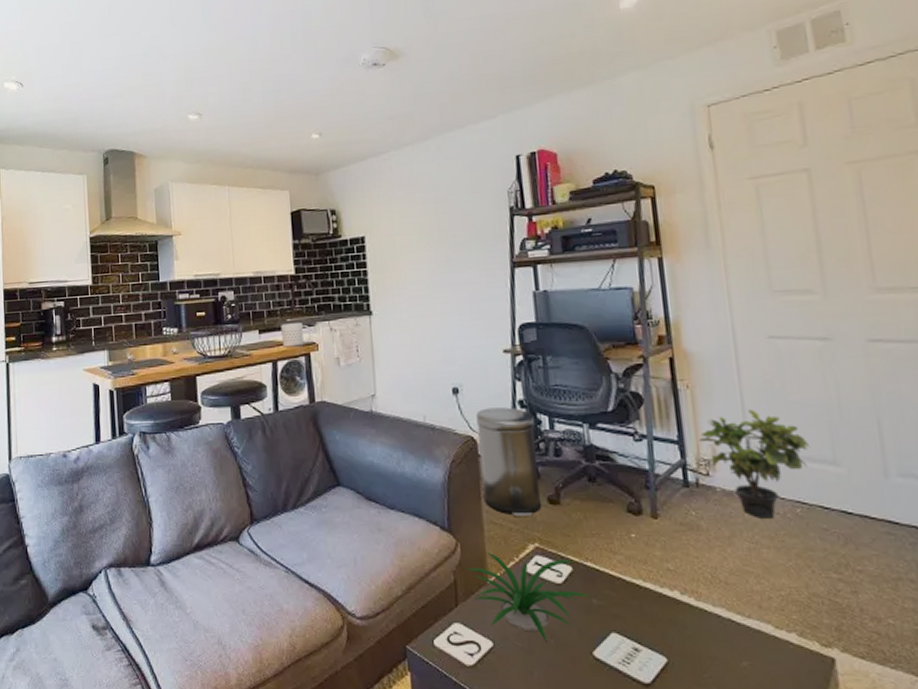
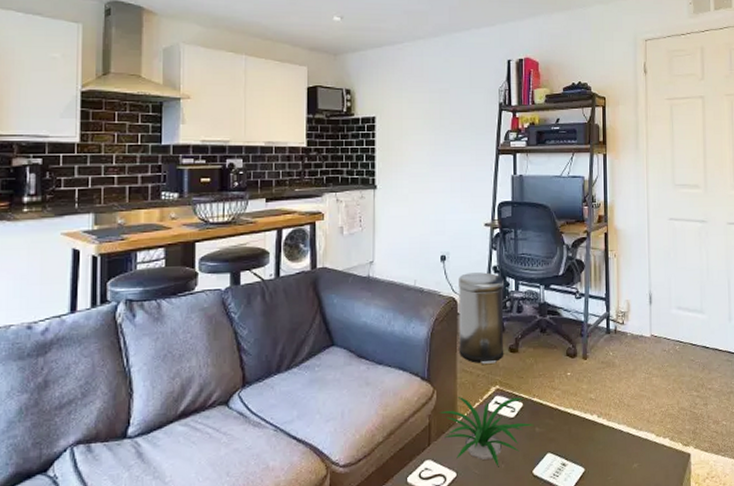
mug: present [281,323,312,347] -> none [289,193,318,216]
potted plant: present [698,409,809,518] -> none [619,273,687,355]

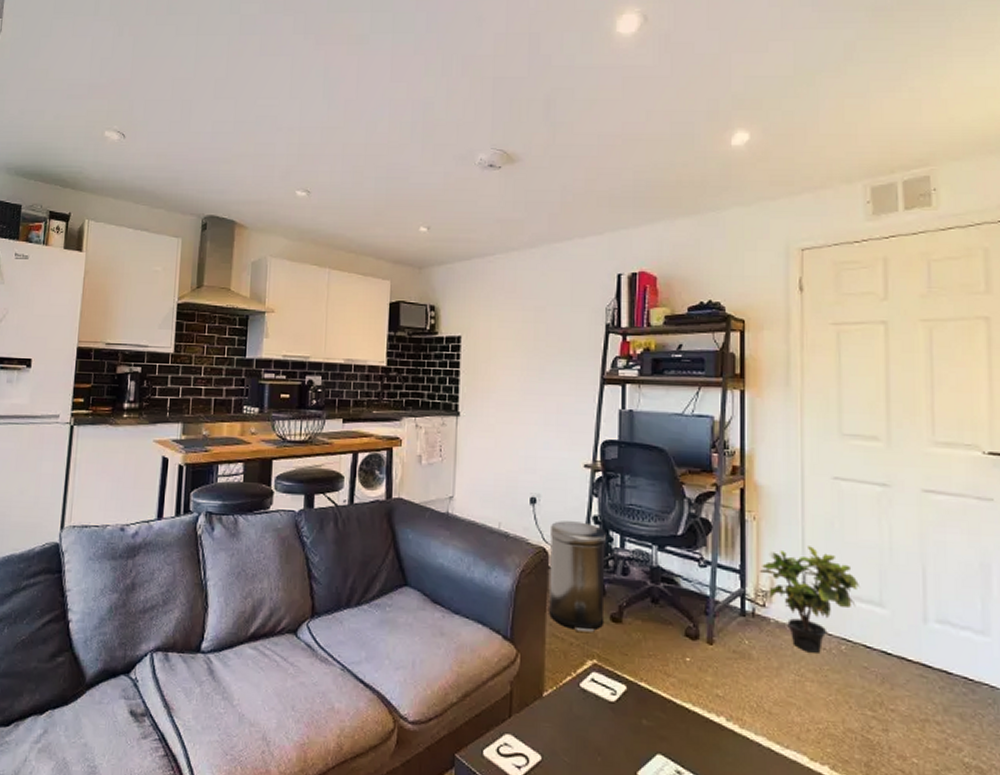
plant: present [439,397,534,467] -> none [523,666,641,760]
potted plant: none [619,273,687,355] -> present [759,546,859,653]

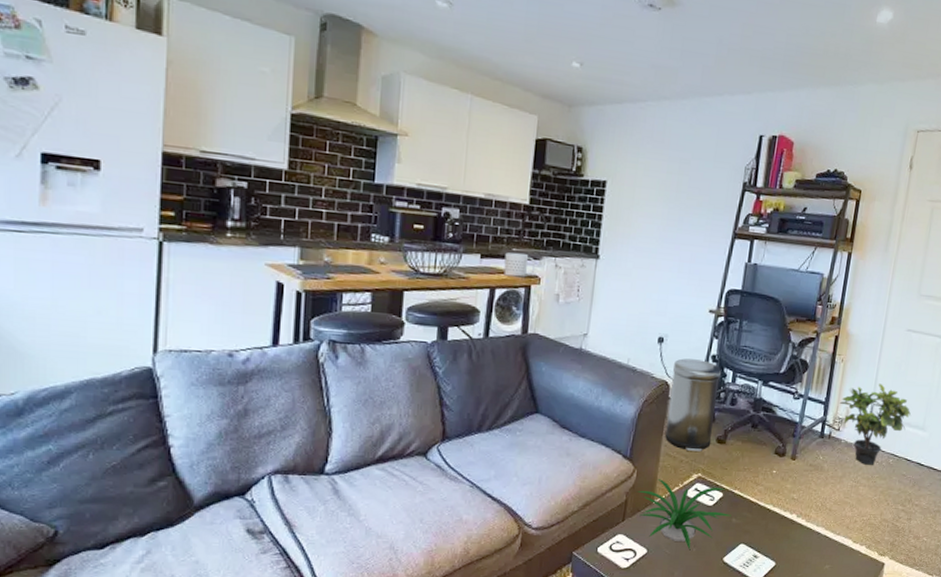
mug: none [365,415,396,440] -> present [503,252,536,278]
plant: none [523,666,641,760] -> present [637,479,732,550]

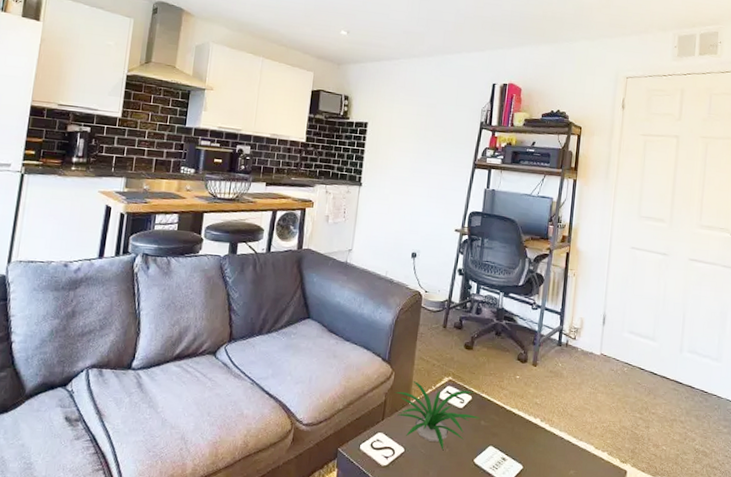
mug: present [503,252,536,278] -> none [284,181,310,202]
pedal bin: present [665,358,721,452] -> none [419,271,467,356]
potted plant: present [839,383,911,465] -> none [573,296,641,373]

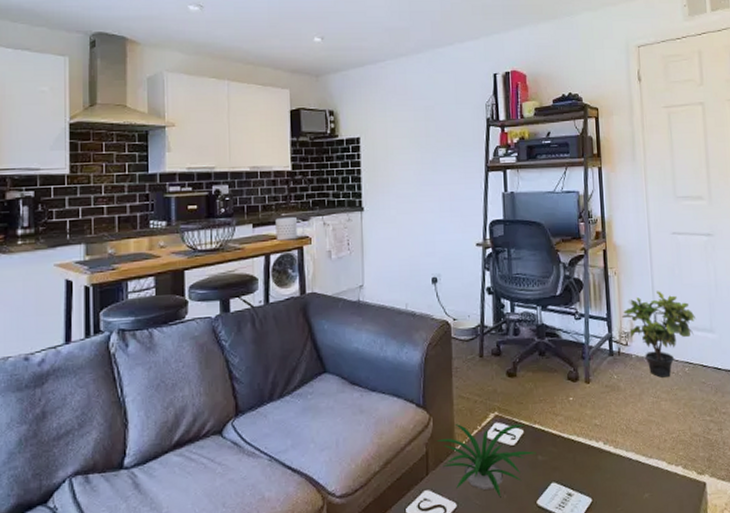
mug: none [284,181,310,202] -> present [275,217,305,241]
potted plant: none [573,296,641,373] -> present [621,291,695,378]

